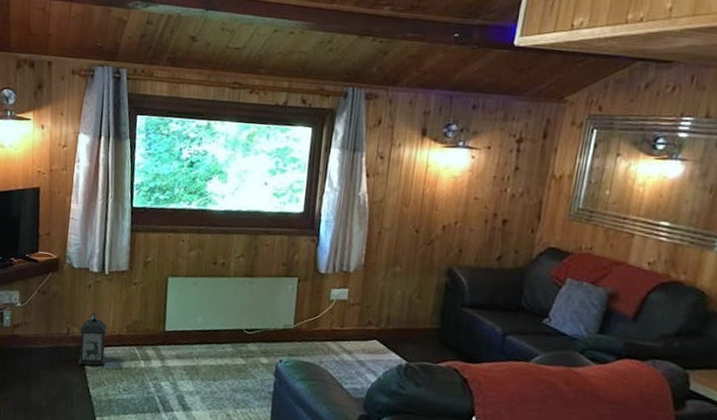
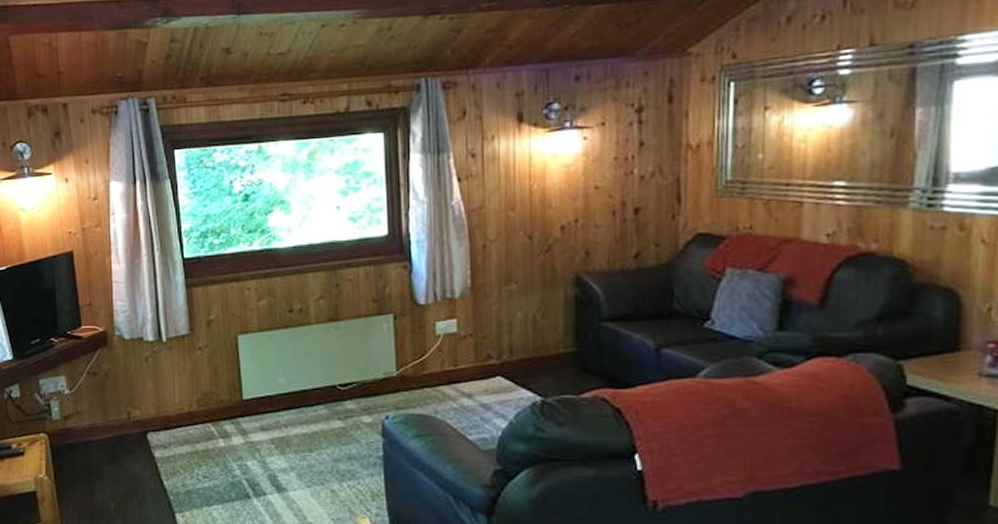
lantern: present [78,312,107,366] -> none [142,389,178,454]

